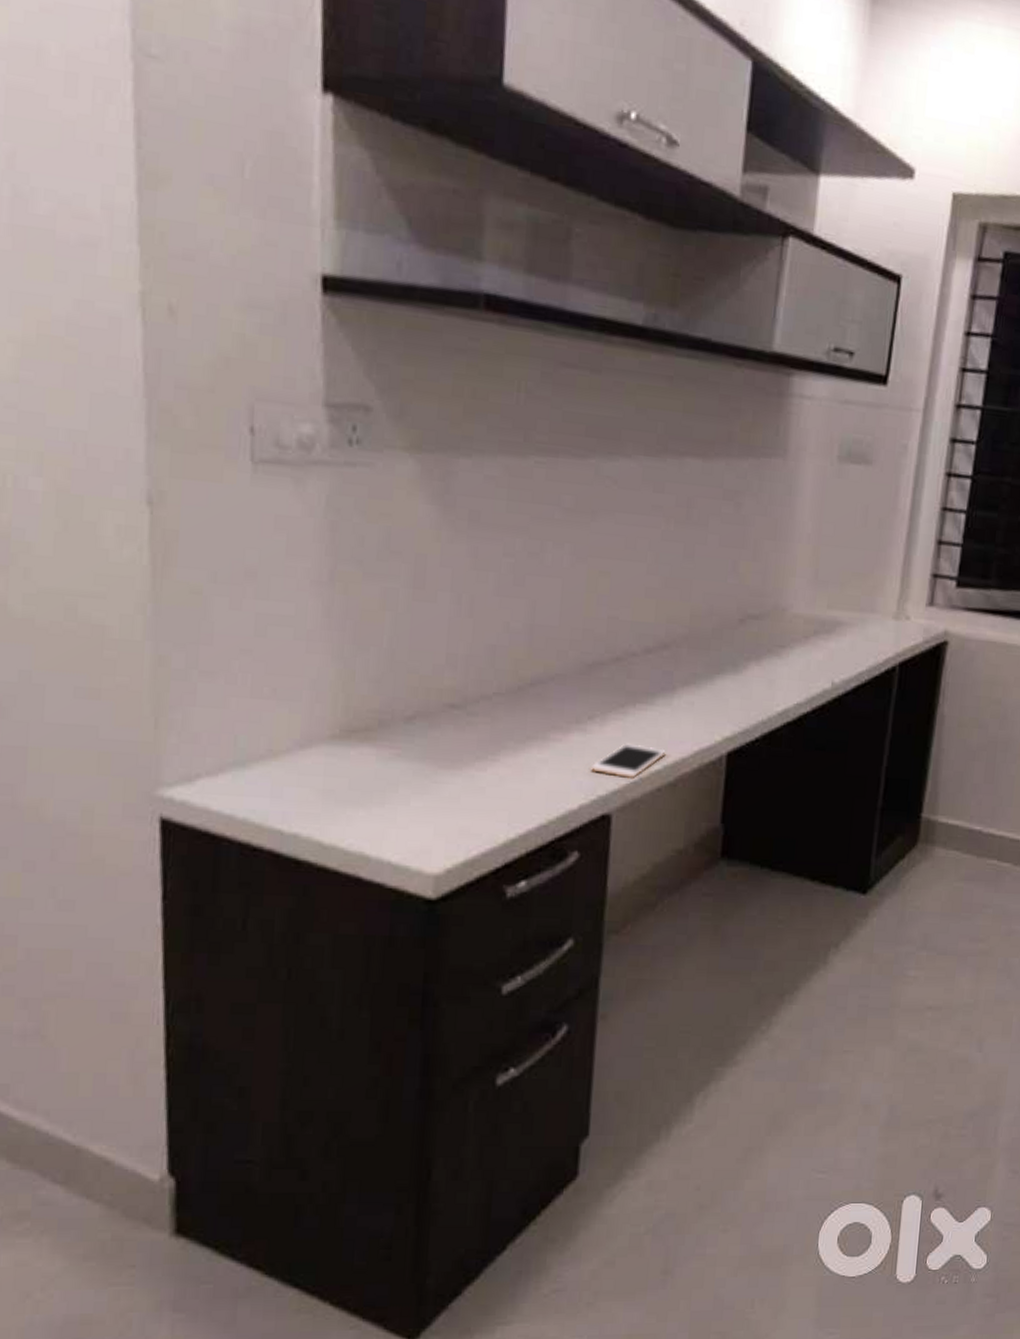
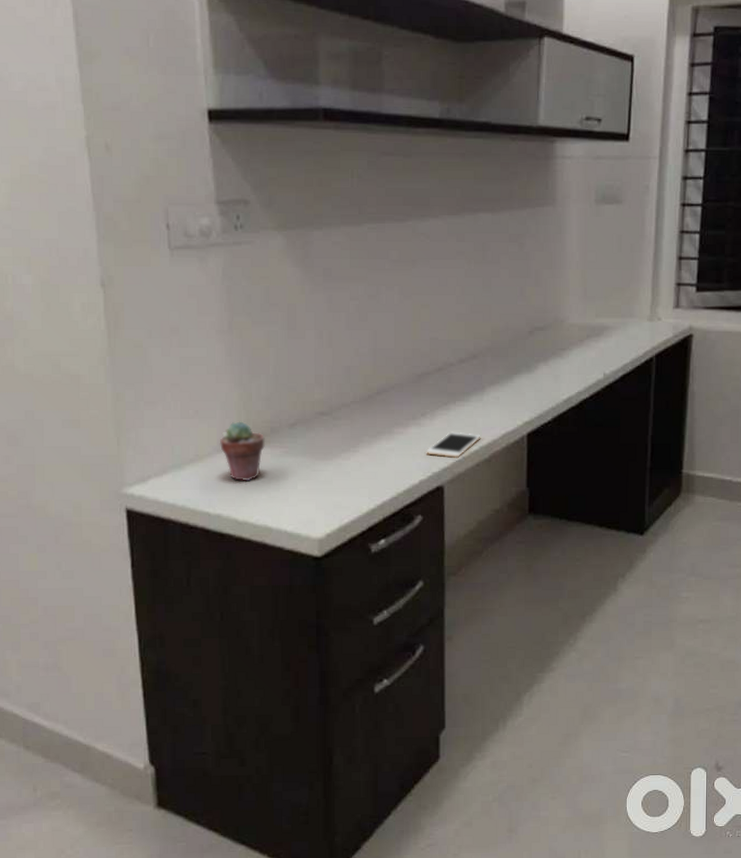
potted succulent: none [303,708,369,790] -> present [219,421,265,481]

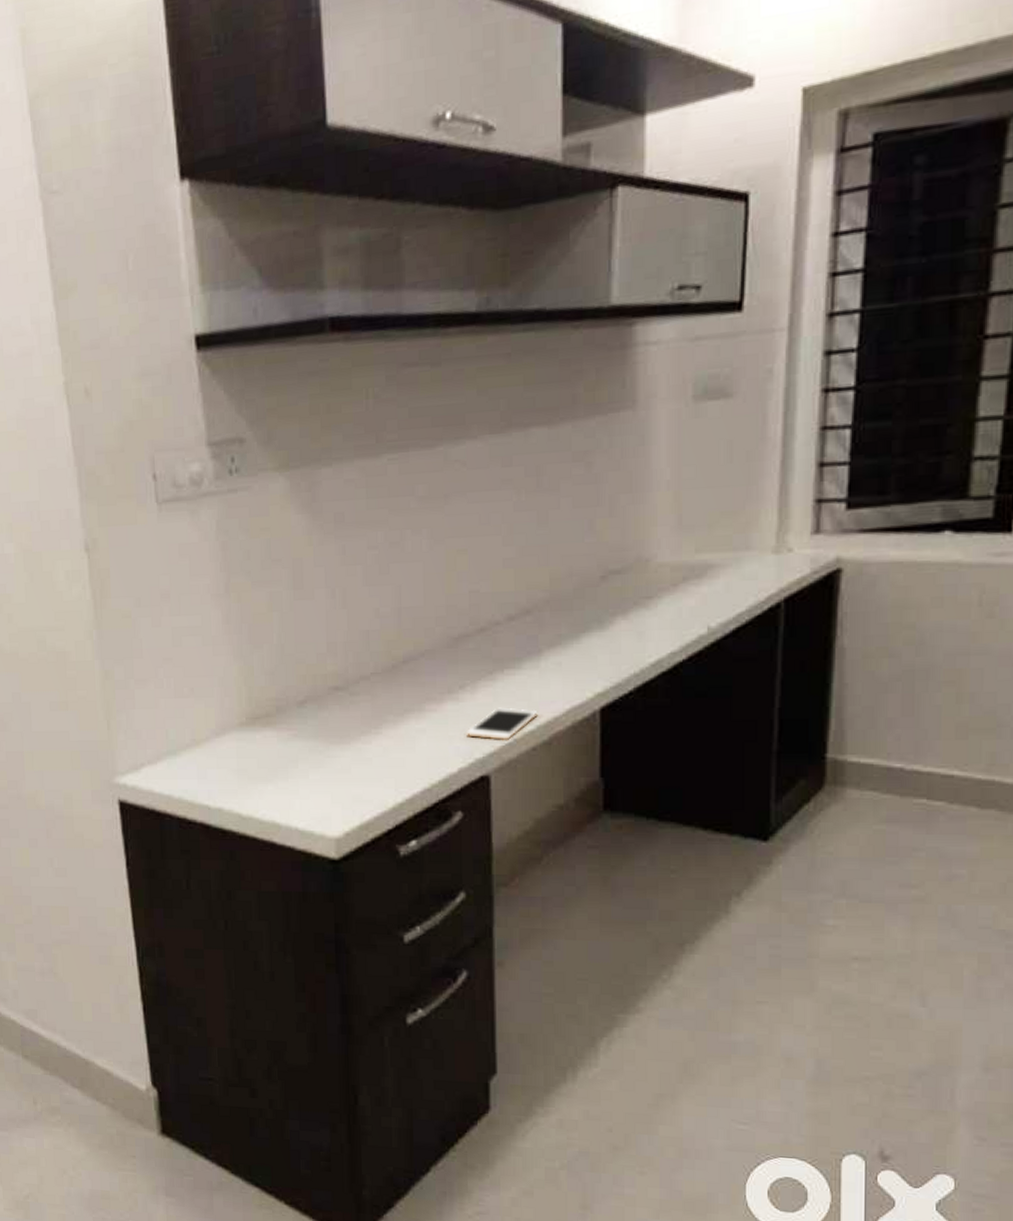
potted succulent: present [219,421,265,481] -> none [218,699,270,769]

